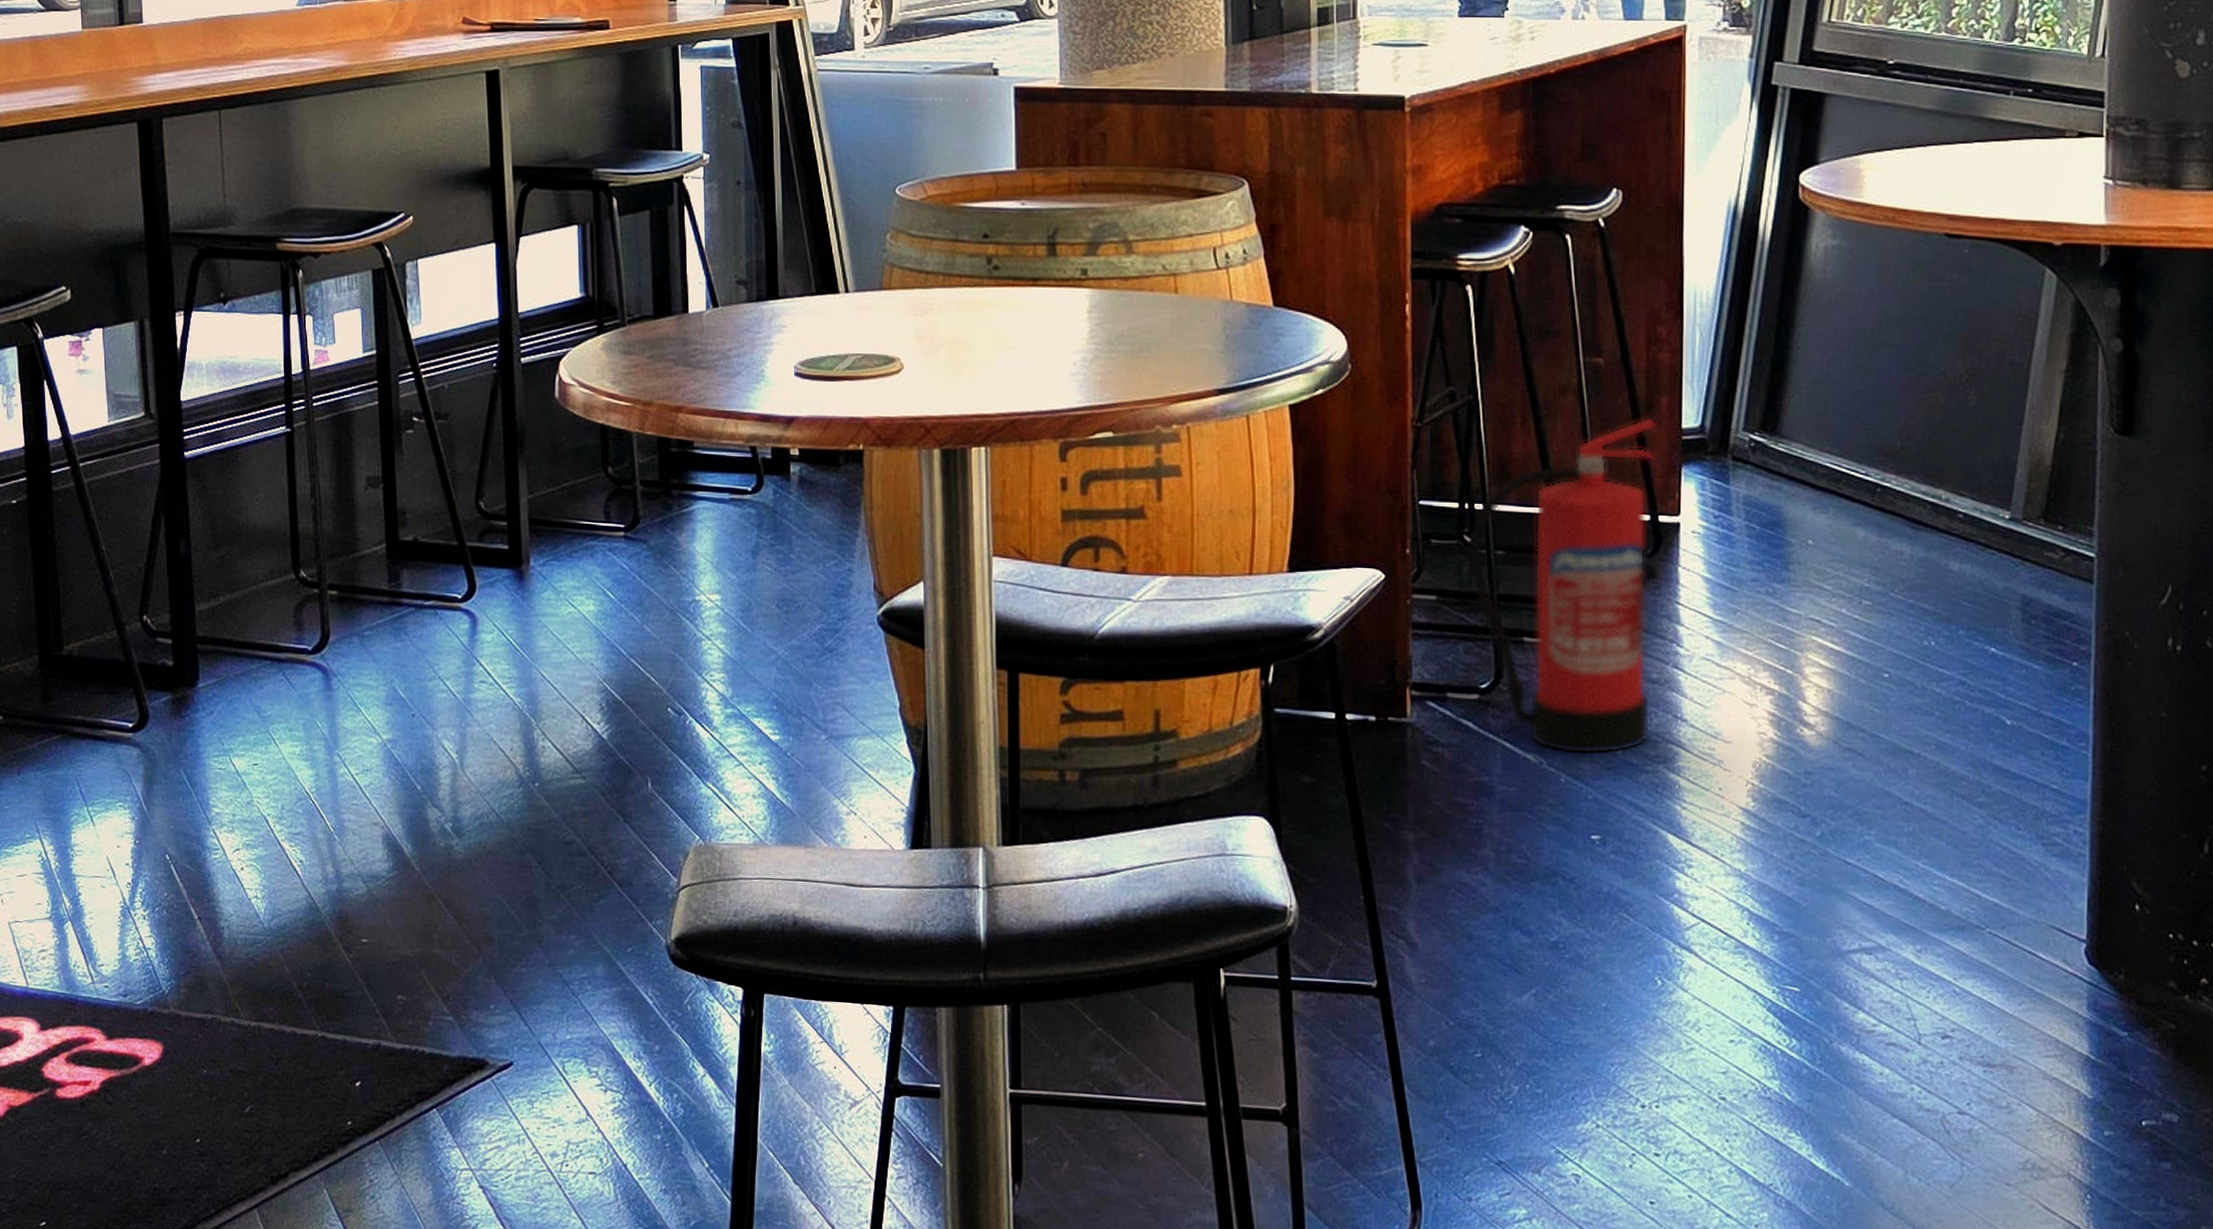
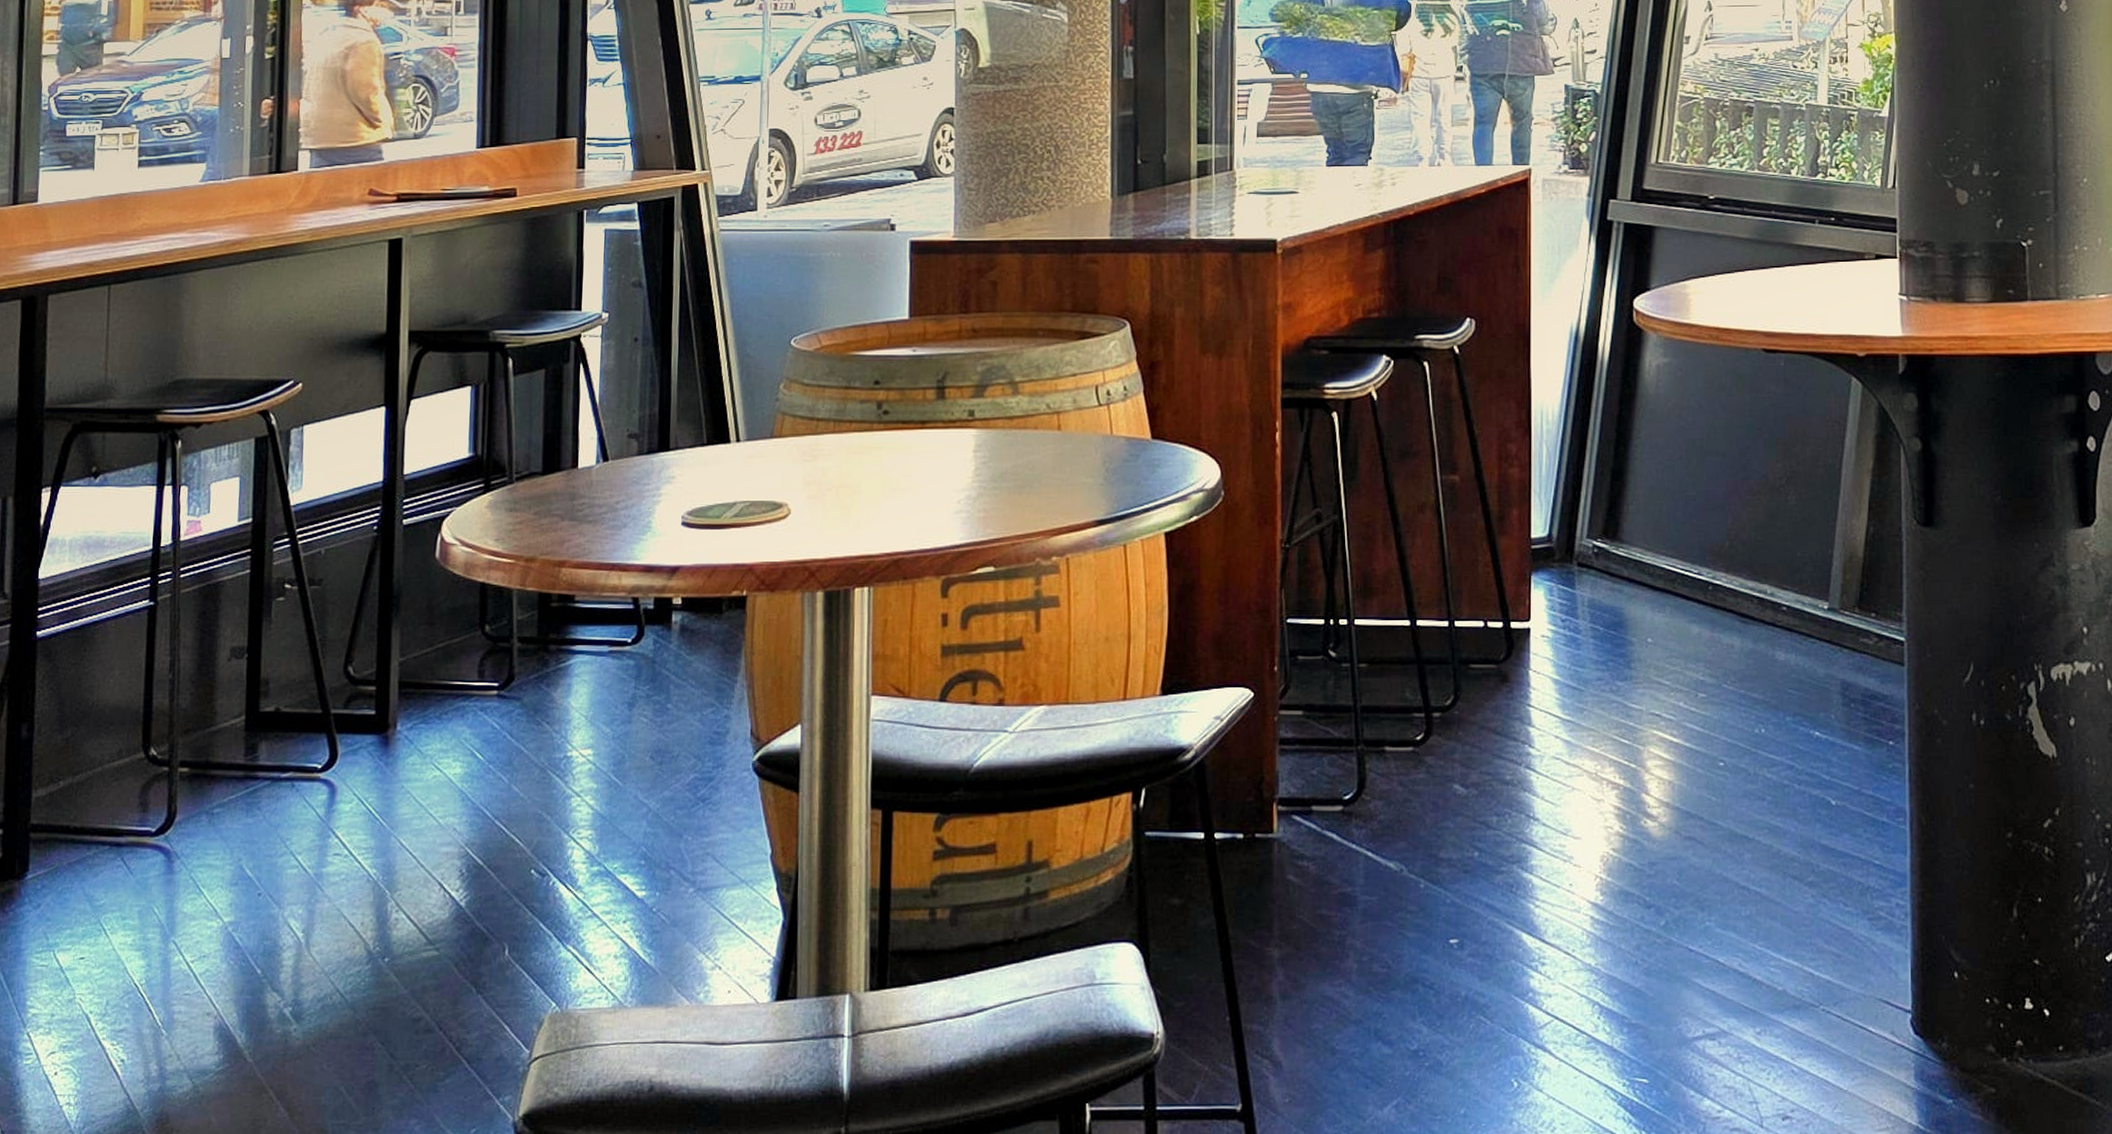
fire extinguisher: present [1469,417,1657,755] -> none [1334,529,1508,859]

